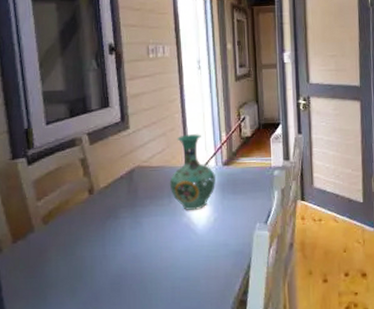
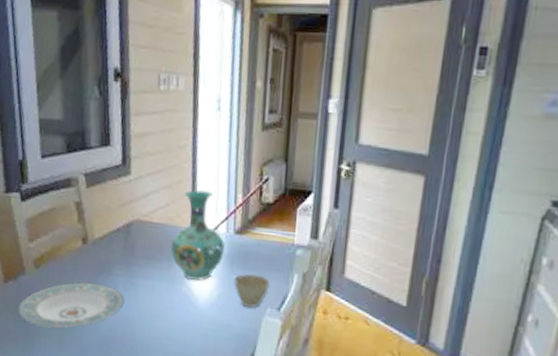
plate: none [27,228,131,279] -> present [17,282,124,329]
cup: none [227,196,256,225] -> present [234,273,270,308]

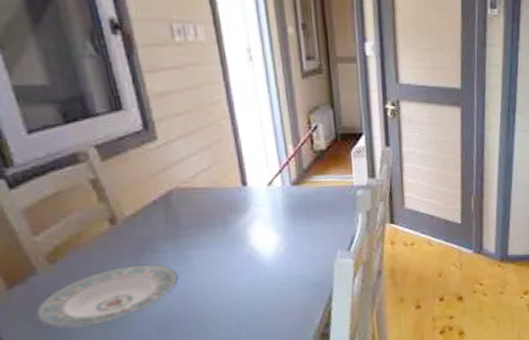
vase: present [170,190,225,281] -> none [222,146,284,240]
cup: present [234,273,270,308] -> none [299,221,336,254]

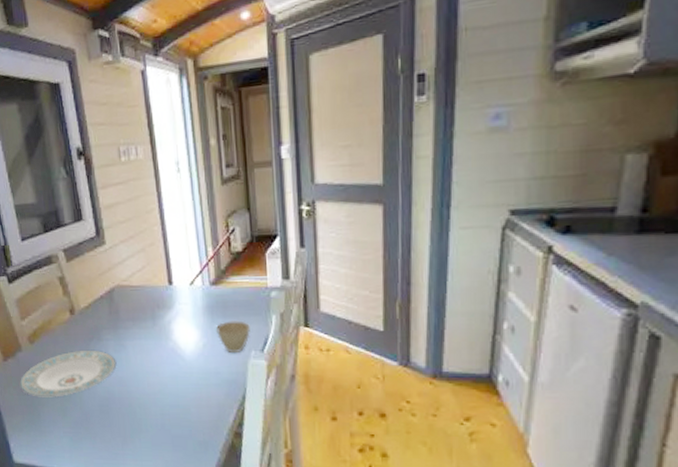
cup: none [299,221,336,254] -> present [216,321,250,352]

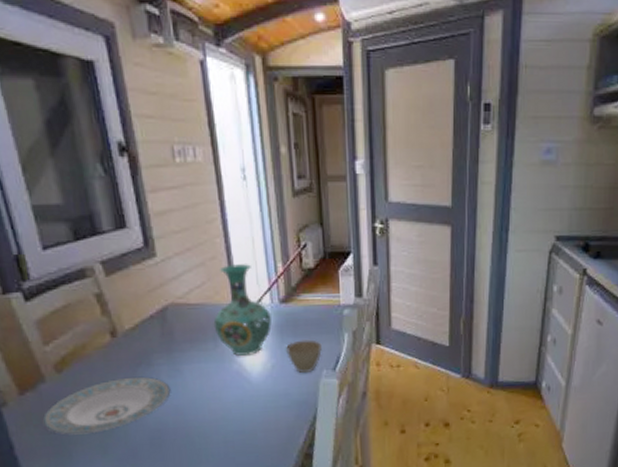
vase: none [152,249,203,334] -> present [213,264,272,356]

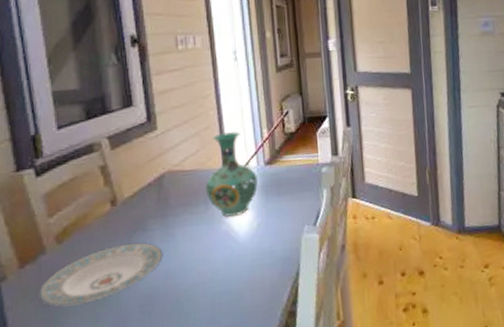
cup: present [286,339,322,373] -> none [271,197,303,230]

